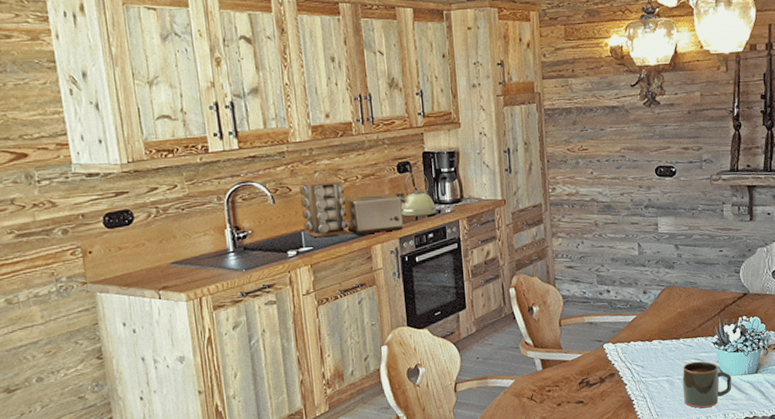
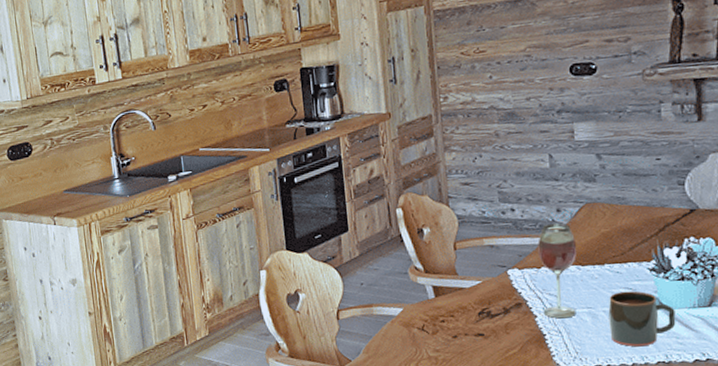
spice rack: present [299,171,348,238] -> none [178,95,226,162]
toaster: present [344,193,403,235] -> none [221,113,281,158]
kettle: present [395,171,437,217] -> none [273,88,316,137]
wineglass: none [628,303,659,386] -> present [538,223,577,319]

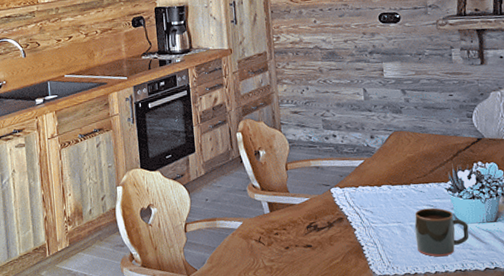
wineglass: present [538,223,577,319] -> none [355,148,388,232]

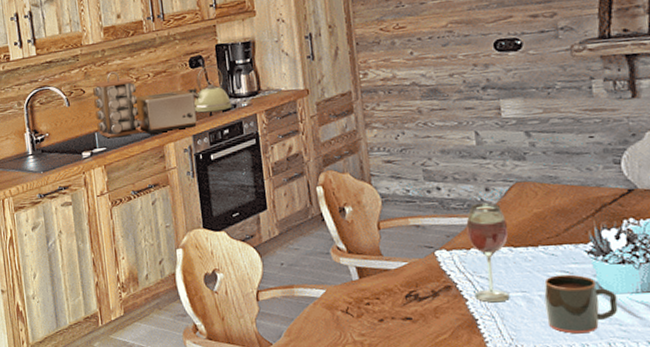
spice rack: none [46,27,88,87] -> present [92,71,141,139]
toaster: none [85,45,137,84] -> present [136,89,197,134]
kettle: none [130,25,168,67] -> present [188,65,233,113]
wineglass: none [355,148,388,232] -> present [466,202,510,303]

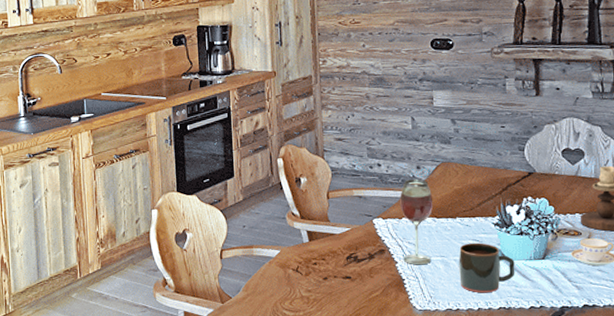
spice rack: present [92,71,141,139] -> none [83,44,126,106]
toaster: present [136,89,197,134] -> none [123,64,177,104]
kettle: present [188,65,233,113] -> none [170,44,209,87]

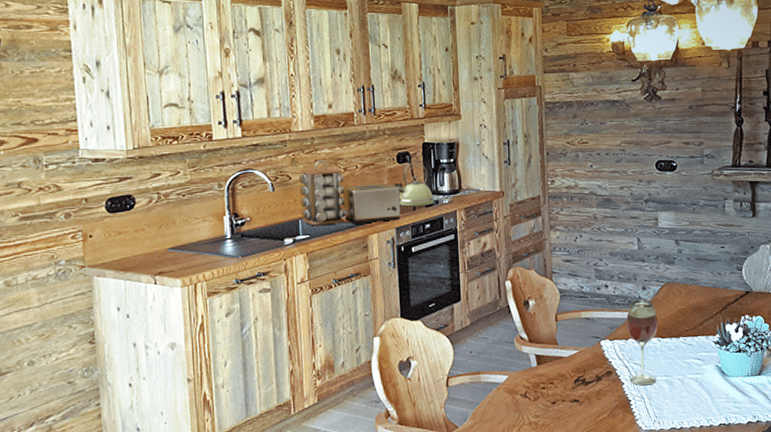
spice rack: none [83,44,126,106] -> present [299,160,346,226]
toaster: none [123,64,177,104] -> present [342,183,401,224]
kettle: none [170,44,209,87] -> present [394,162,435,207]
mug: present [458,242,515,293] -> none [682,361,734,411]

